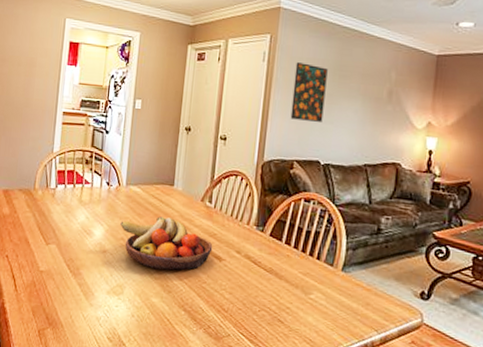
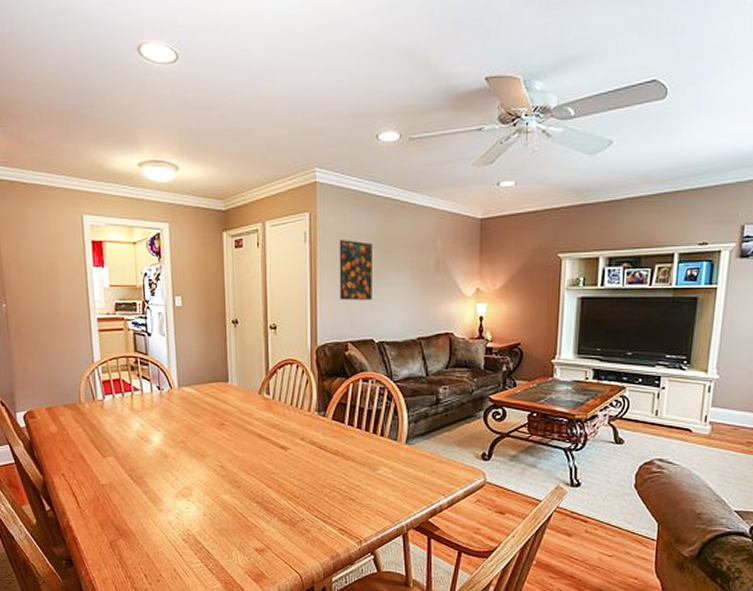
fruit bowl: present [120,216,213,271] -> none [178,415,277,467]

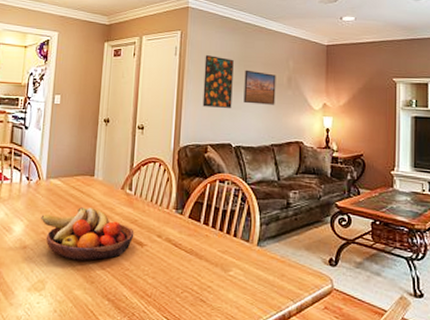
fruit bowl: none [178,415,277,467] -> present [41,207,135,261]
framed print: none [385,254,422,294] -> present [243,70,276,105]

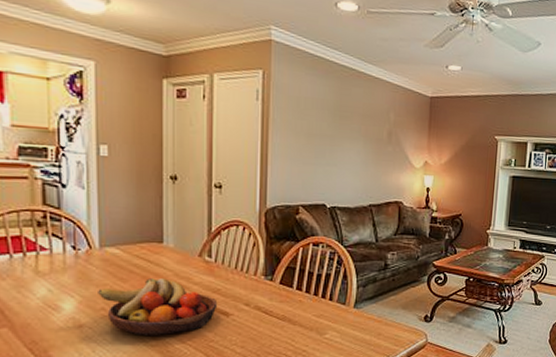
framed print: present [202,55,234,108] -> none [292,102,328,165]
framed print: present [243,70,276,105] -> none [339,121,376,162]

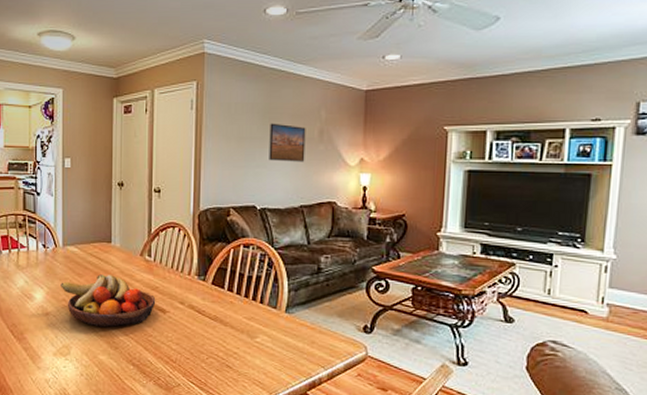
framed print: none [339,121,376,162] -> present [269,123,306,162]

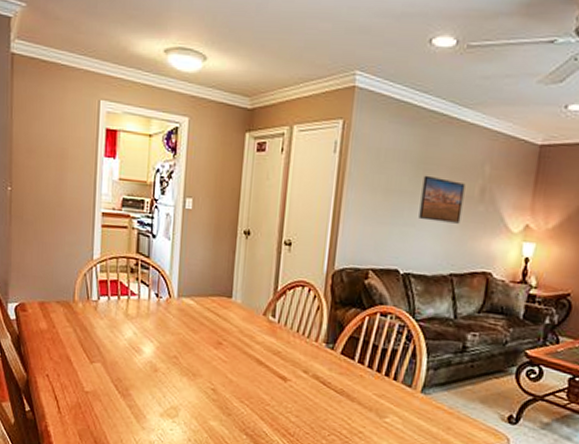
fruit bowl: present [61,274,156,328] -> none [172,332,277,392]

